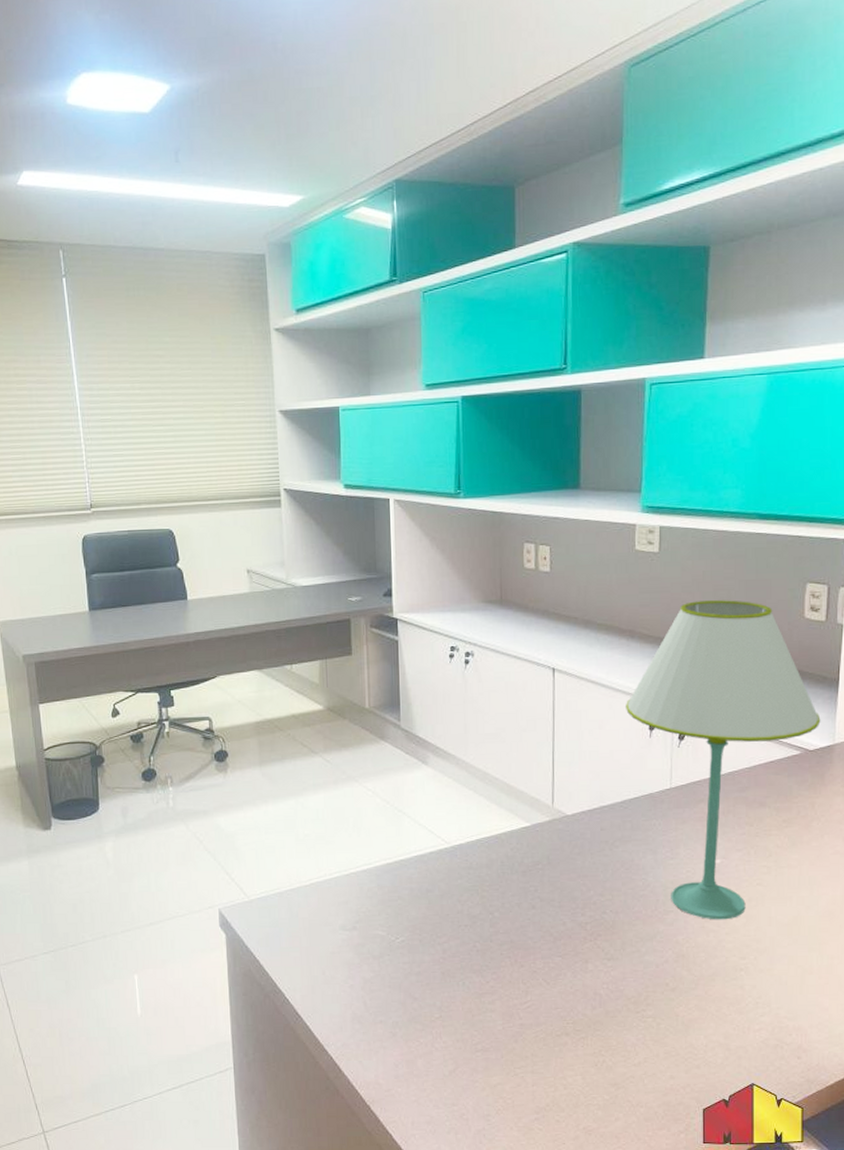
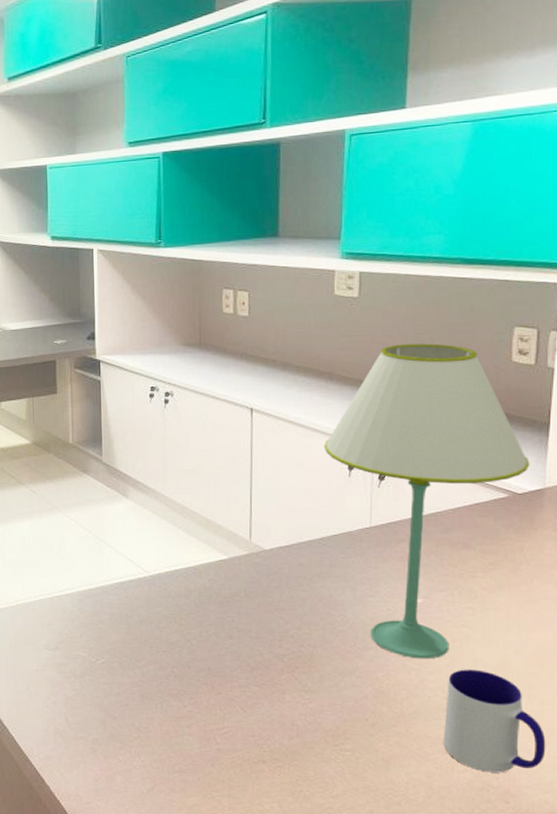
mug: none [740,928,835,1029] -> present [443,669,546,773]

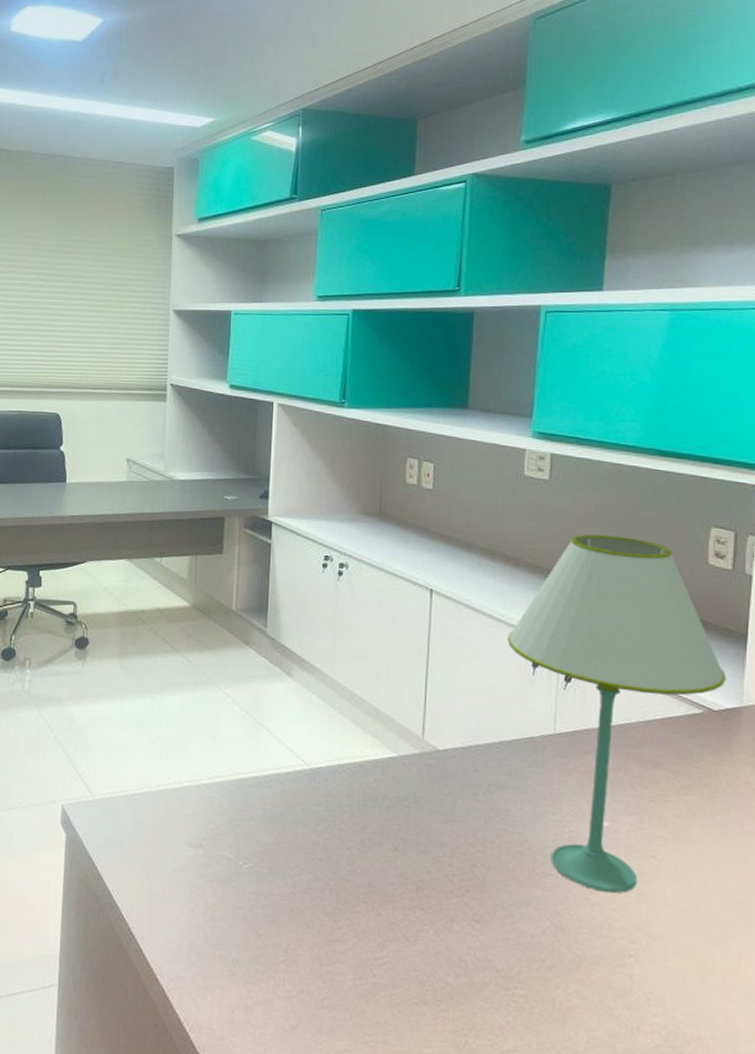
mug: present [443,669,546,773] -> none [628,908,743,1038]

